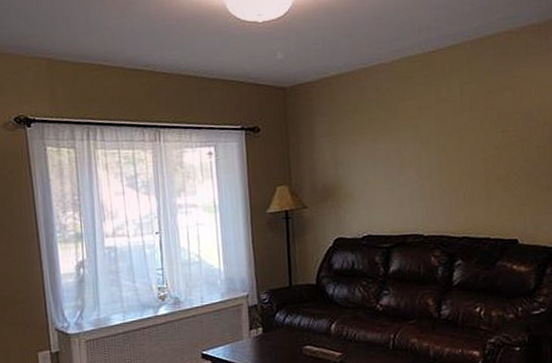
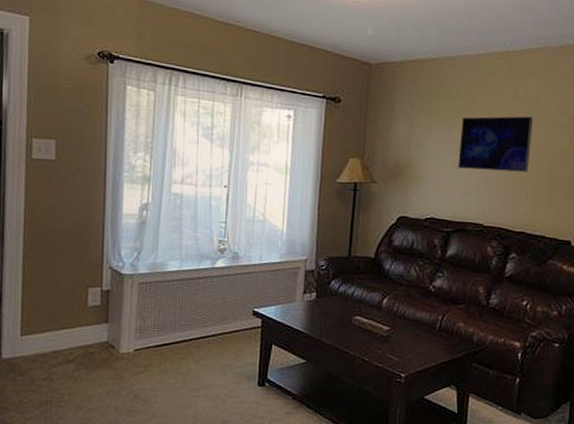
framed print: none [386,116,463,181] -> present [458,116,534,172]

